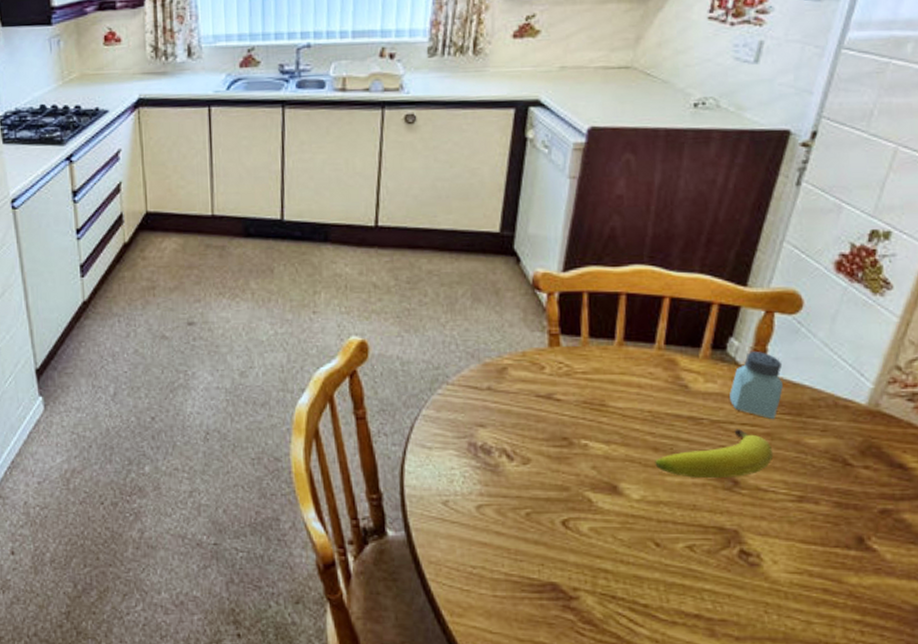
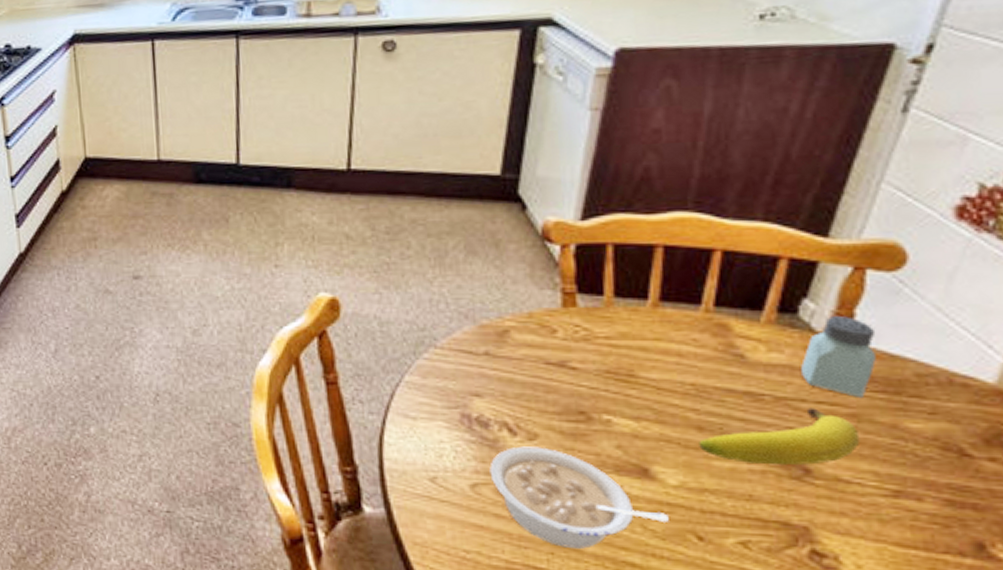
legume: none [492,470,633,559] -> present [489,446,669,549]

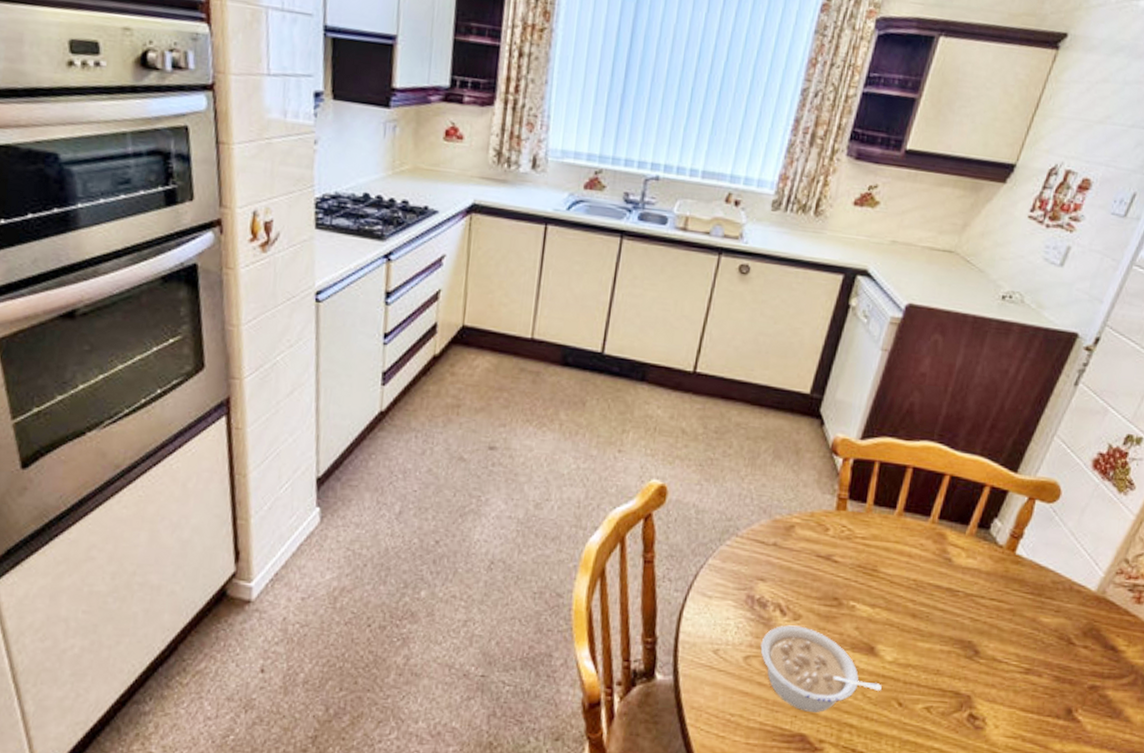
fruit: present [699,408,861,466] -> none [911,603,1013,648]
saltshaker: present [801,315,876,399] -> none [985,533,1034,598]

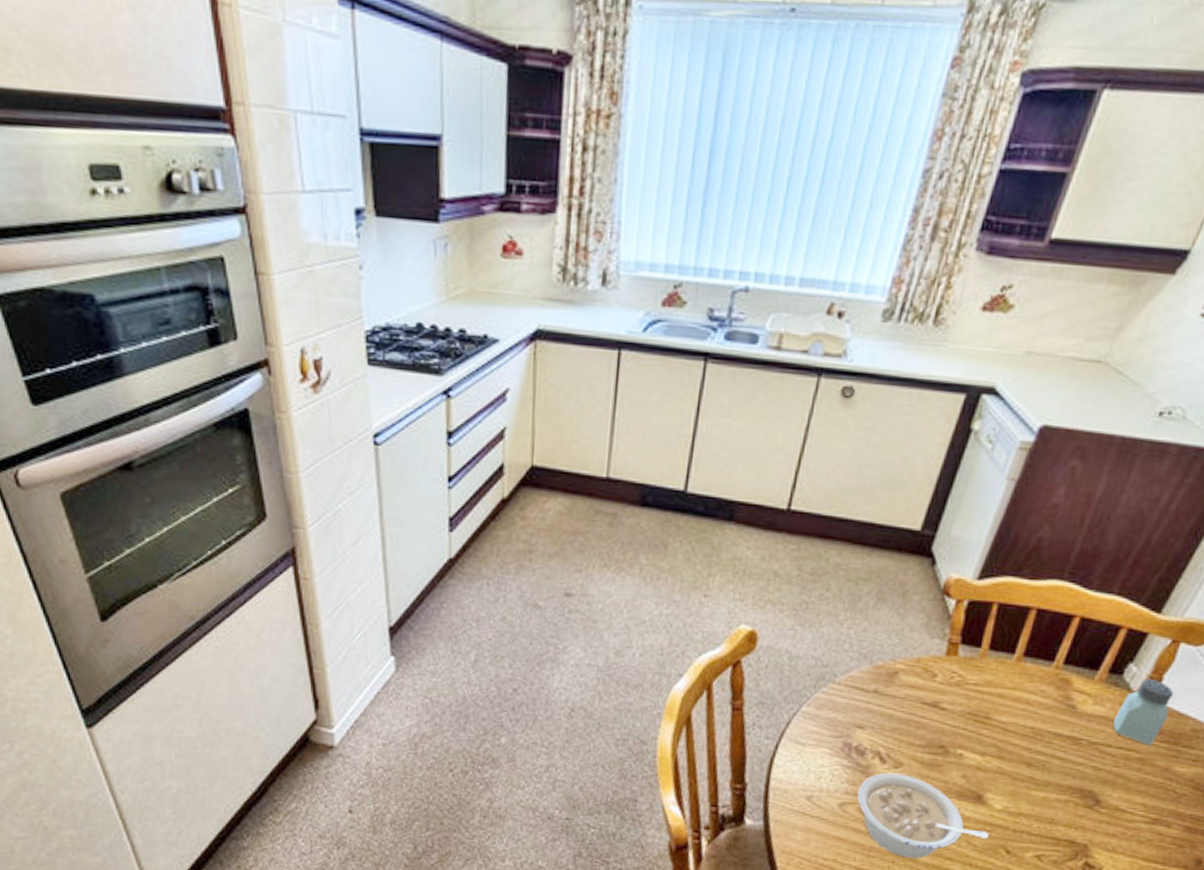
saltshaker: none [985,533,1034,598] -> present [1113,678,1174,747]

